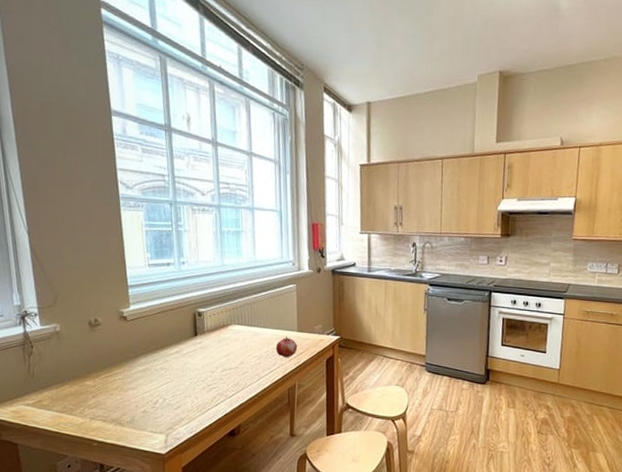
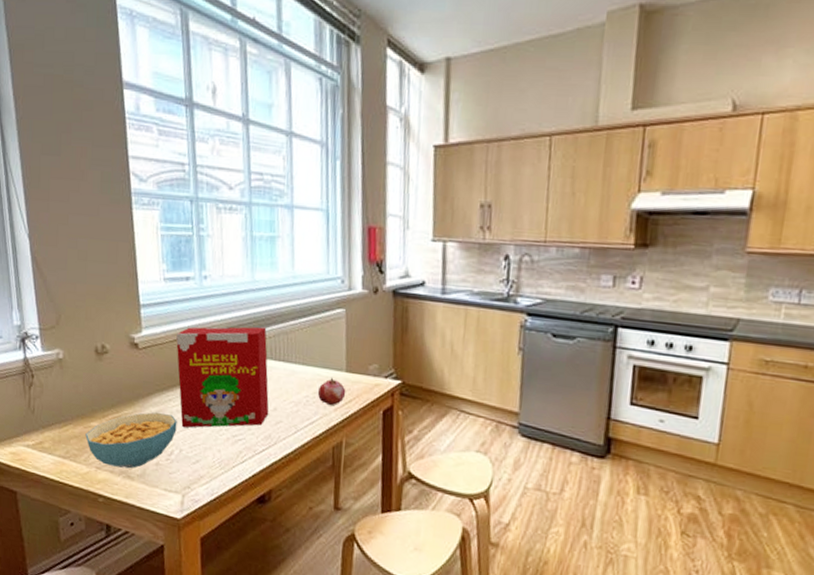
cereal bowl: none [81,370,161,417] -> present [85,412,177,469]
cereal box: none [159,300,237,382] -> present [176,326,269,428]

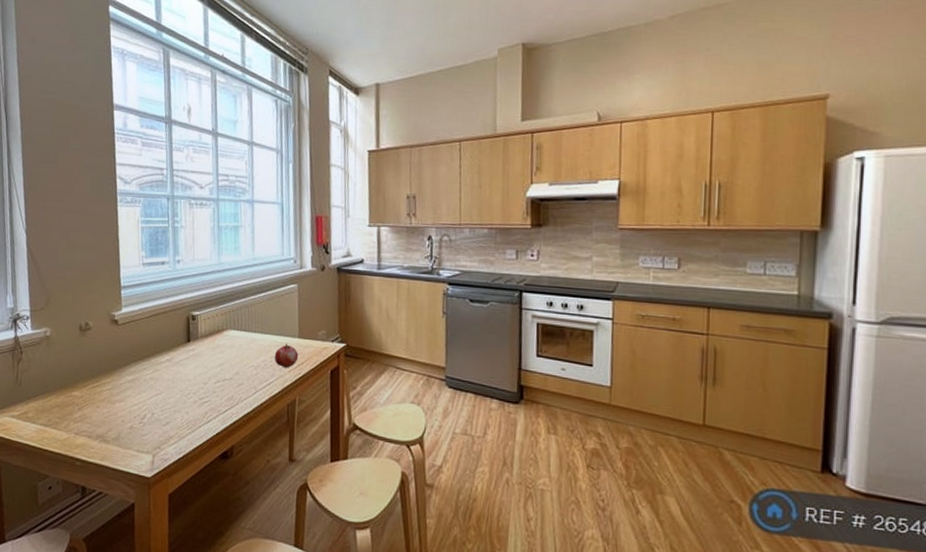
cereal bowl: present [85,412,177,469] -> none [67,380,150,433]
cereal box: present [176,326,269,428] -> none [151,302,232,394]

